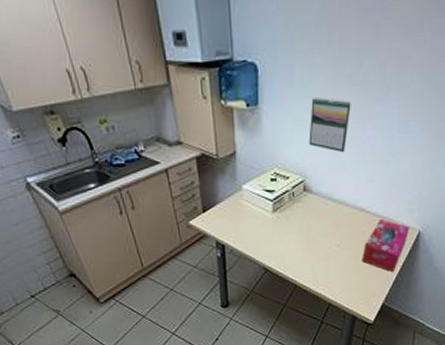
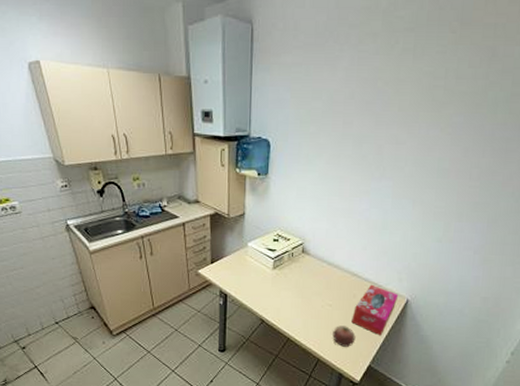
calendar: present [309,97,351,153] -> none [310,172,350,222]
fruit: none [343,266,367,288] -> present [333,325,356,347]

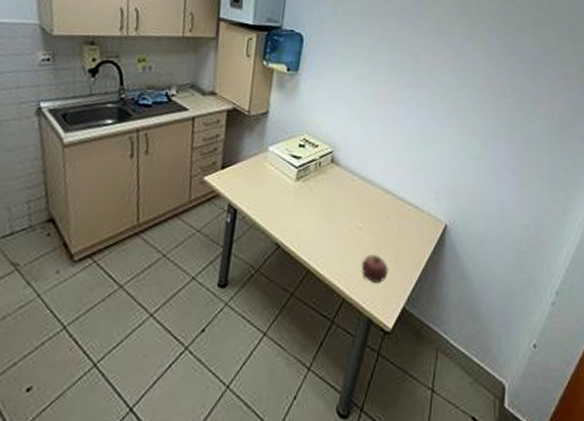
tissue box: present [351,284,399,336] -> none [384,204,437,270]

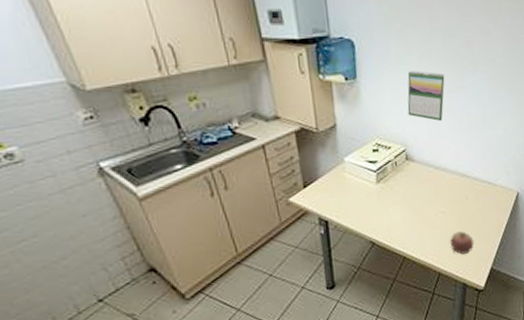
calendar: none [342,74,386,130] -> present [407,70,445,122]

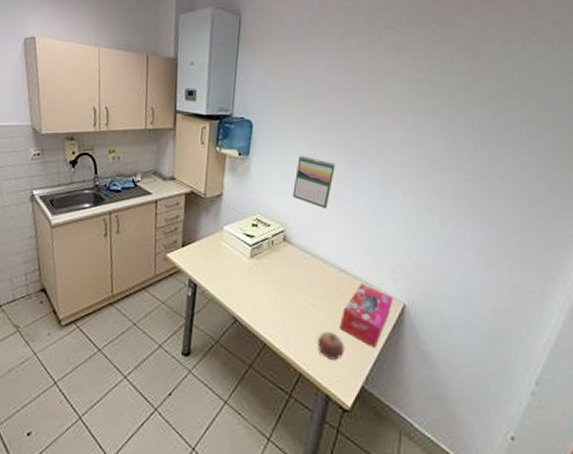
tissue box: none [467,182,509,235] -> present [340,283,394,349]

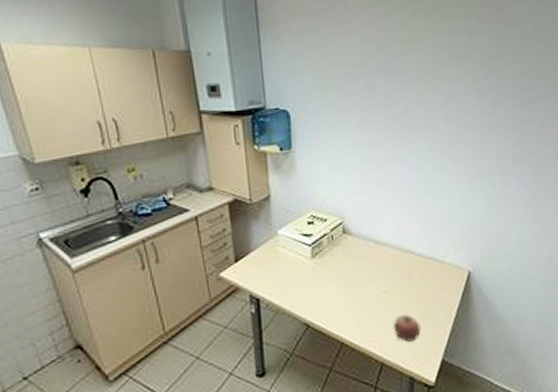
calendar: present [292,155,335,209] -> none [344,140,384,193]
tissue box: present [340,283,394,349] -> none [412,259,459,321]

